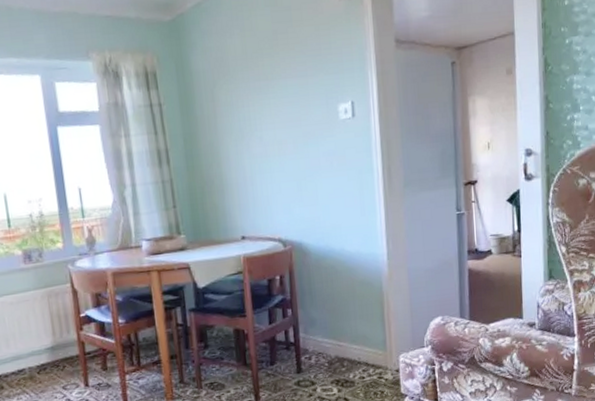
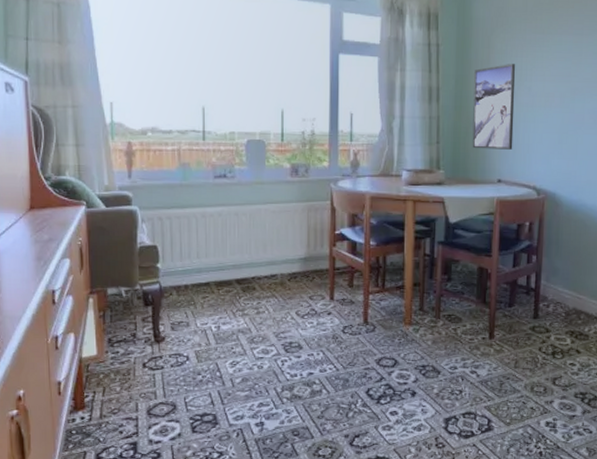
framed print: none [202,115,253,208] -> present [472,64,516,150]

